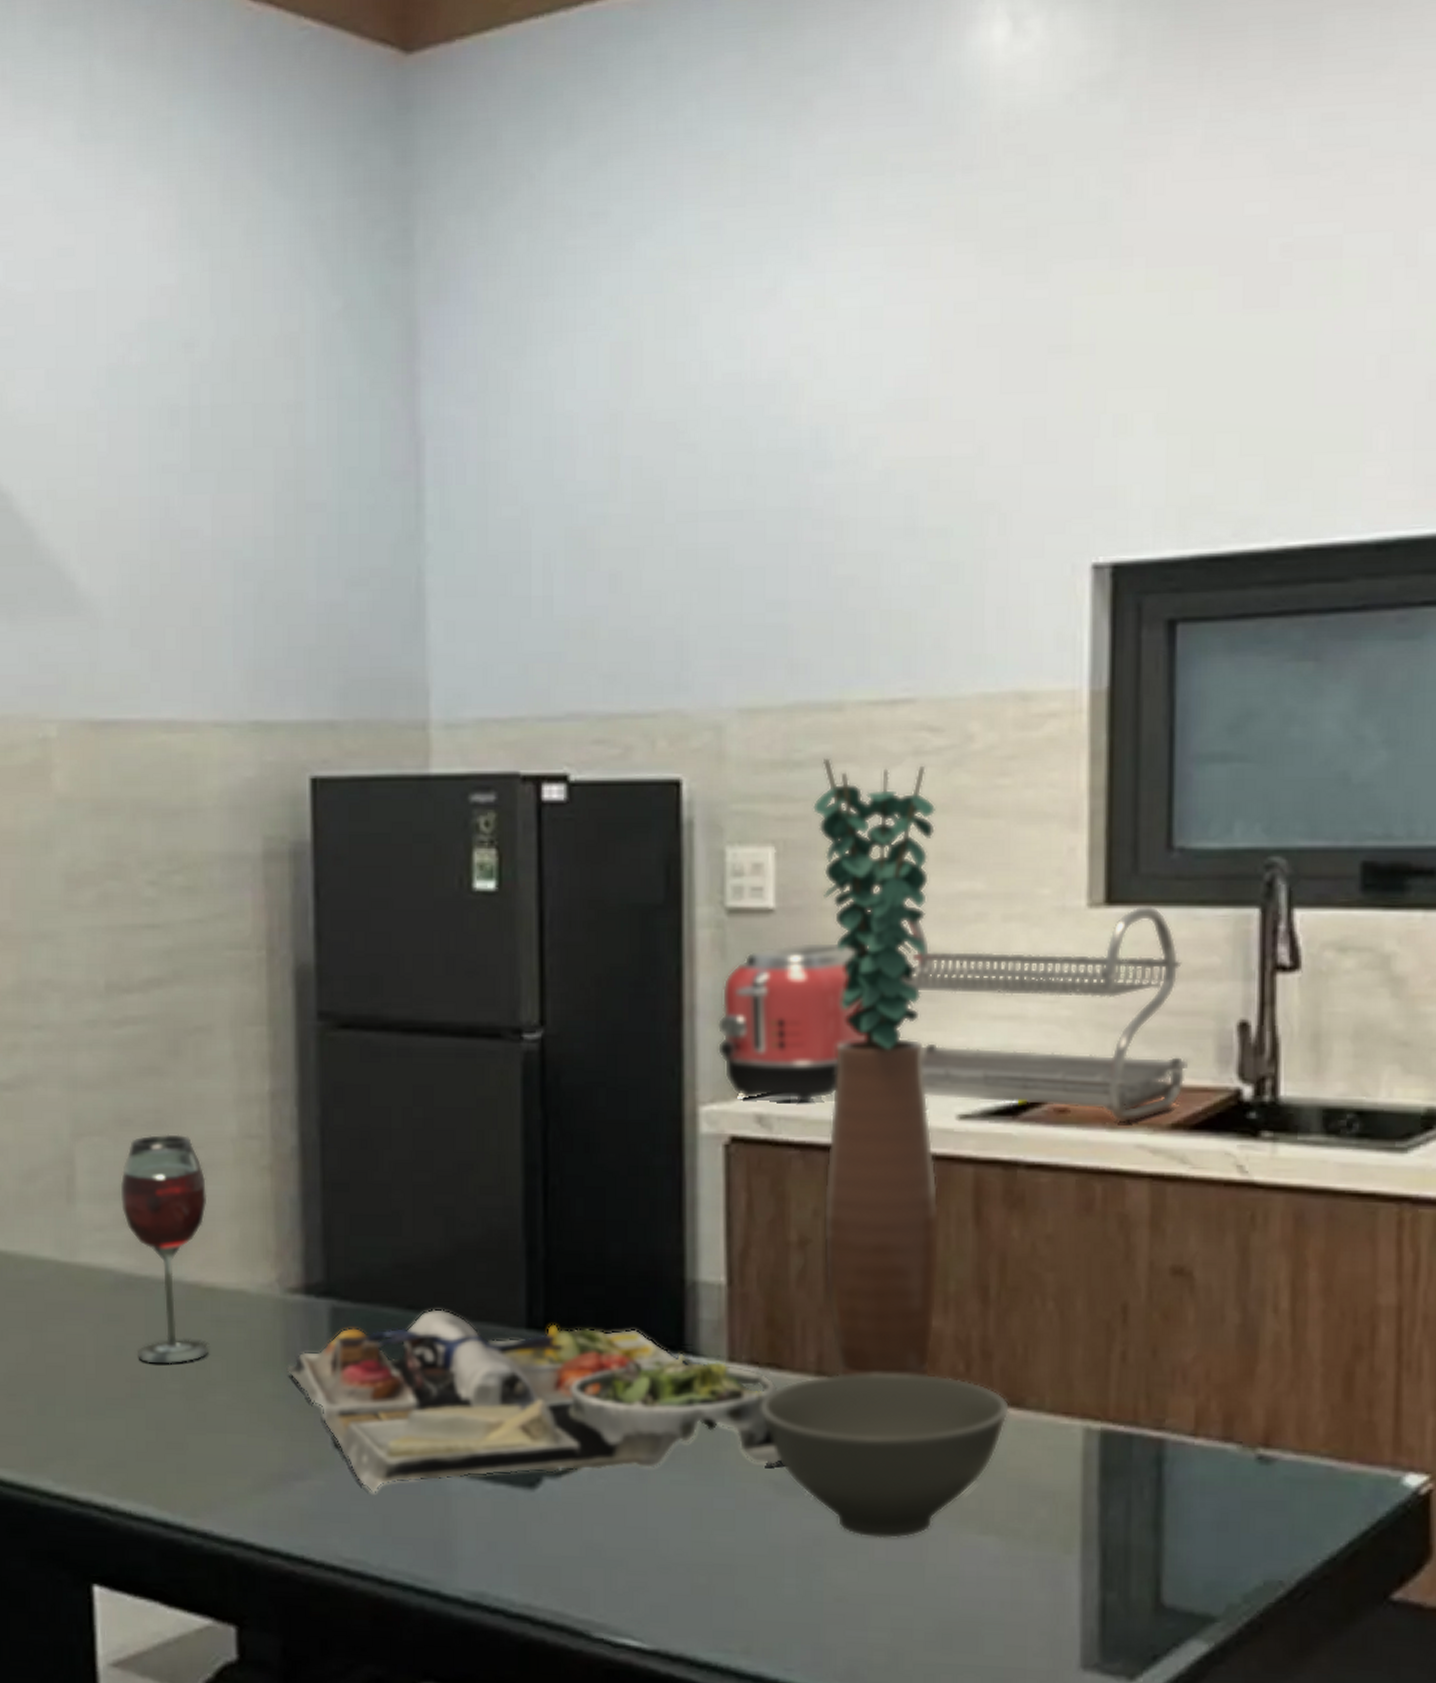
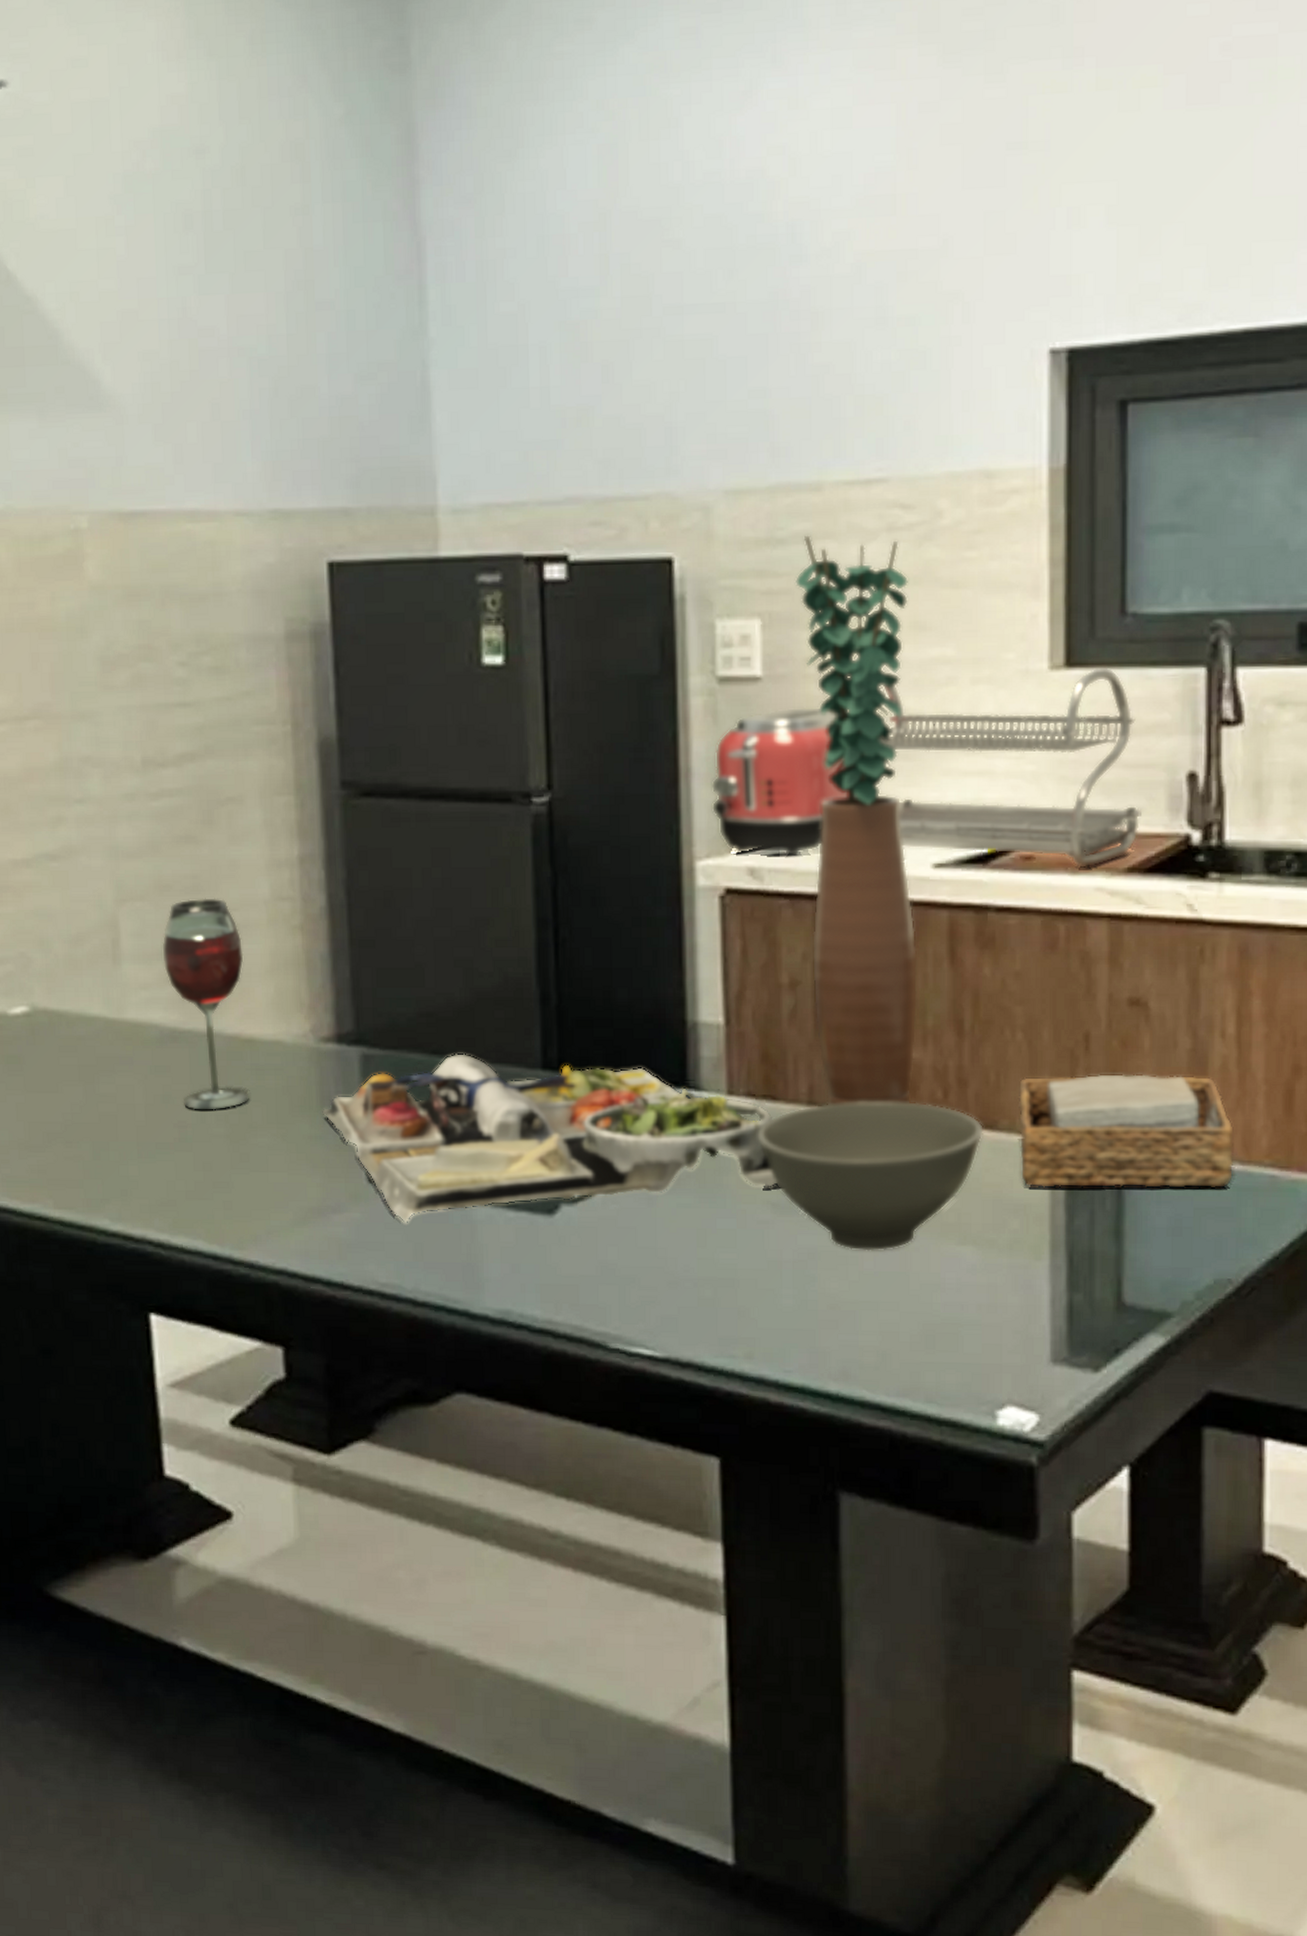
napkin holder: none [1047,1349,1287,1480] -> present [1018,1074,1234,1189]

